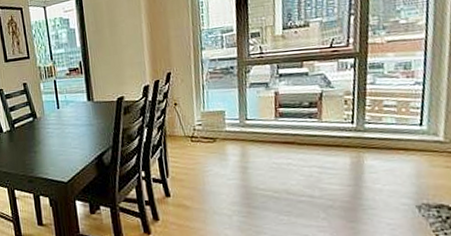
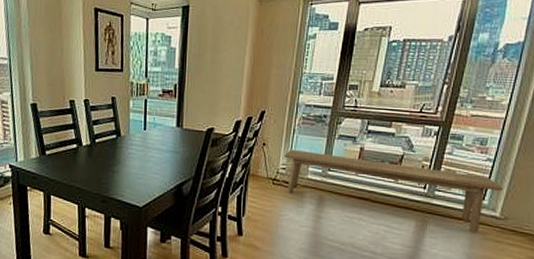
bench: none [198,100,442,161] -> present [284,149,504,232]

